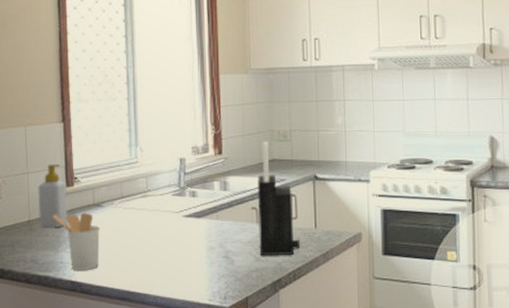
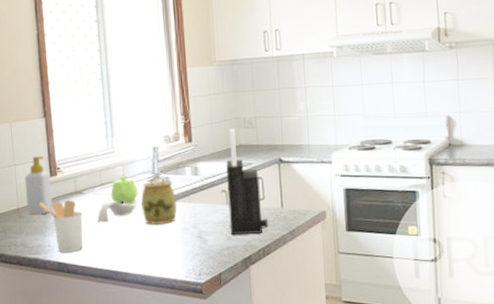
spoon rest: none [116,216,159,239] -> present [97,202,136,223]
teapot: none [132,188,162,220] -> present [110,176,139,205]
jar: none [164,189,204,243] -> present [140,175,177,225]

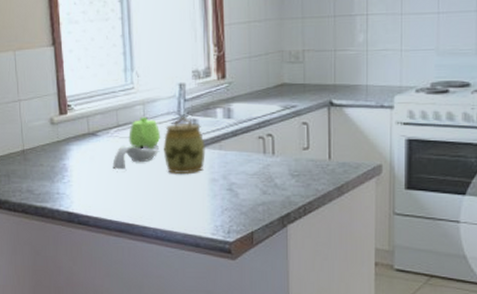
soap bottle: present [25,156,53,215] -> none [30,91,63,158]
utensil holder: present [39,199,83,252] -> none [46,141,96,201]
knife block: present [226,128,268,235] -> none [265,63,311,189]

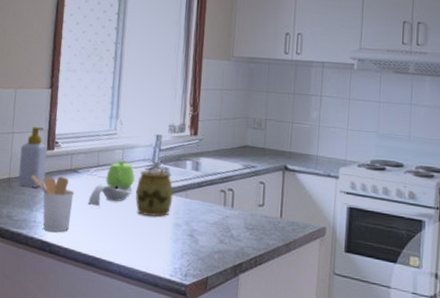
soap bottle: none [30,91,63,158] -> present [18,127,48,188]
utensil holder: none [46,141,96,201] -> present [31,174,74,232]

